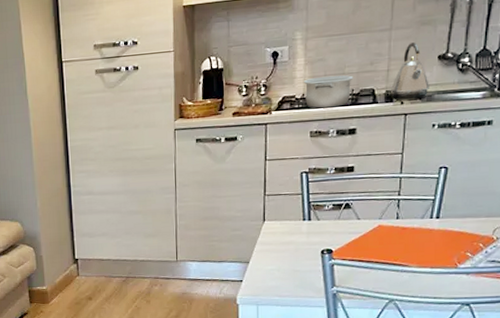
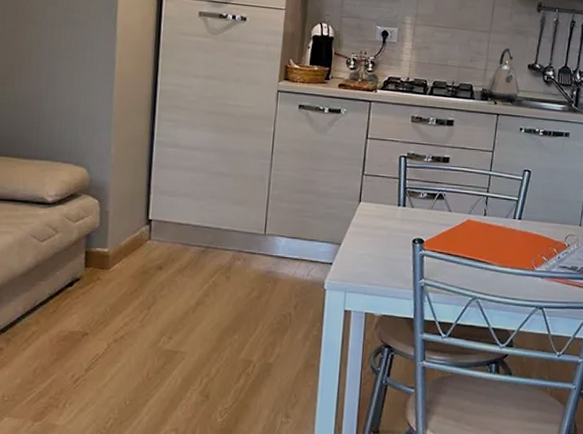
cooking pot: present [304,75,354,109] -> none [410,63,455,97]

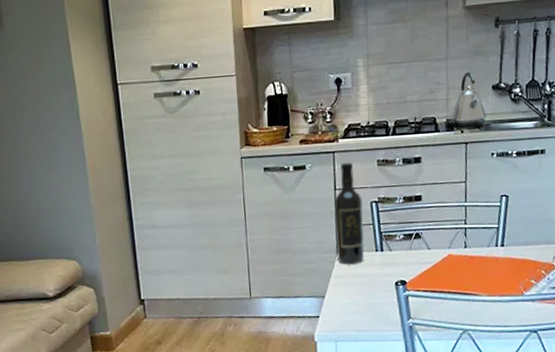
wine bottle: none [358,113,392,215] -> present [334,162,365,264]

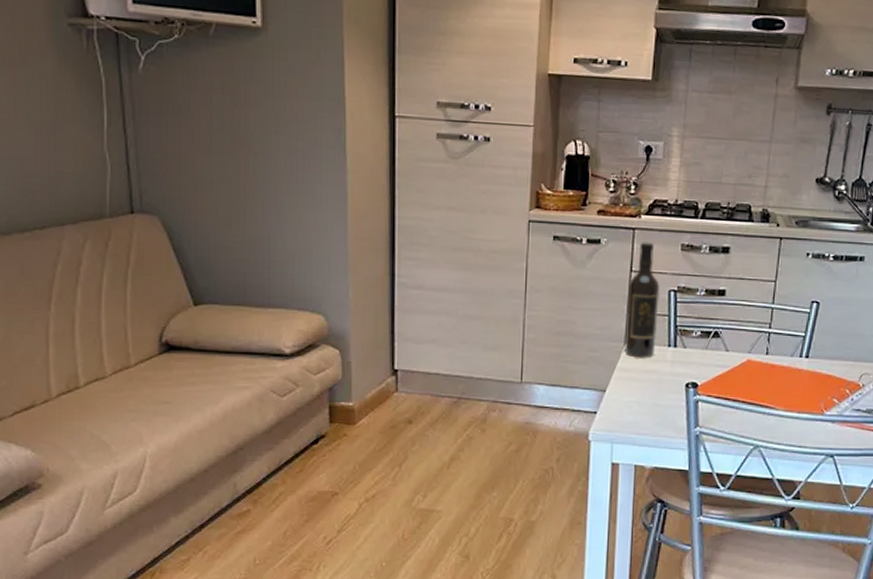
kettle: present [450,72,486,130] -> none [766,160,806,224]

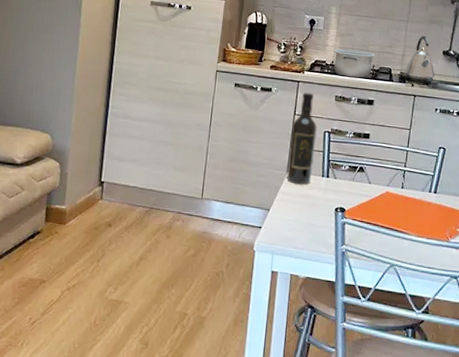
cooking pot: none [678,182,730,220] -> present [334,49,375,79]
kettle: none [766,160,806,224] -> present [403,36,435,85]

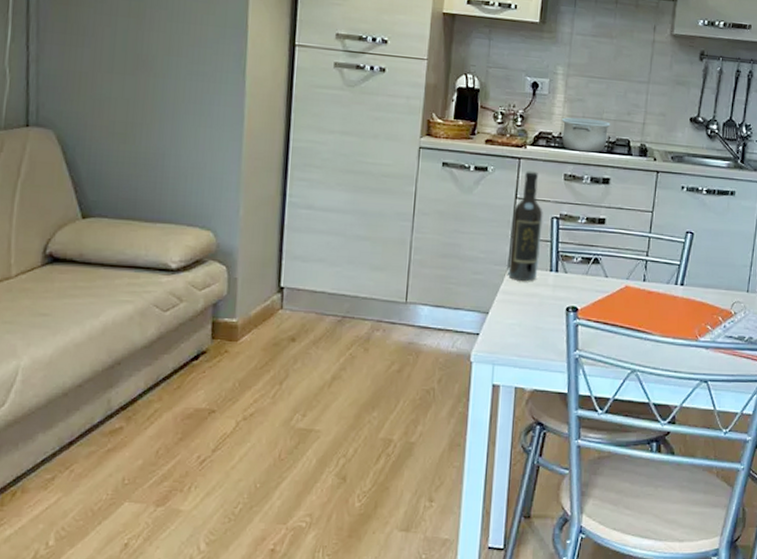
kettle: present [403,36,435,85] -> none [644,100,681,159]

